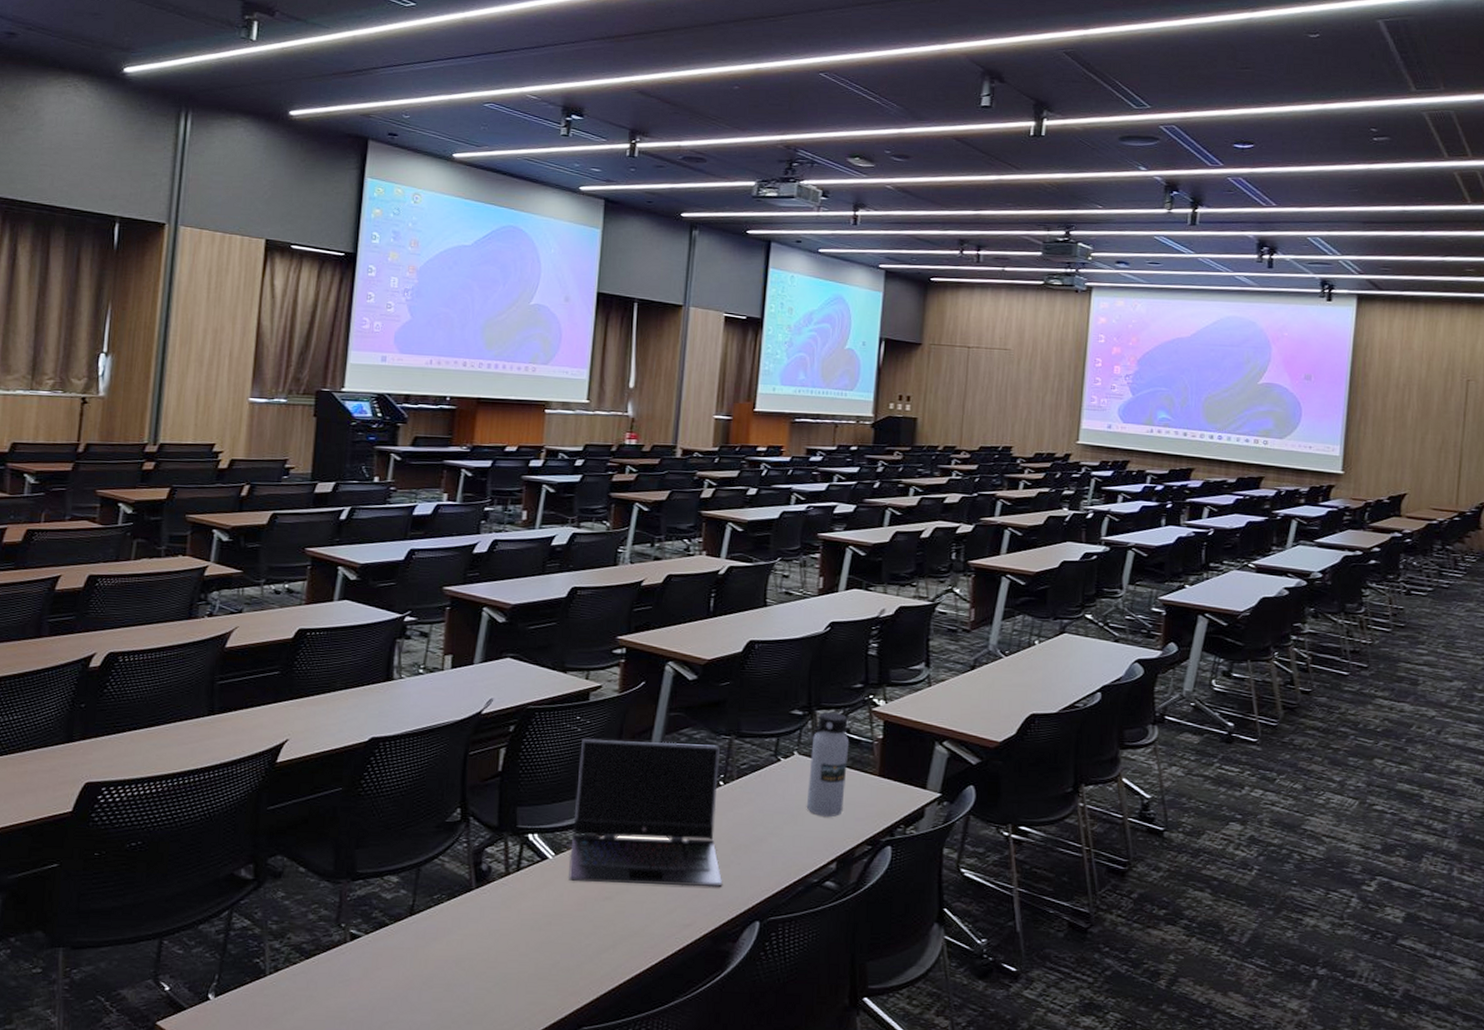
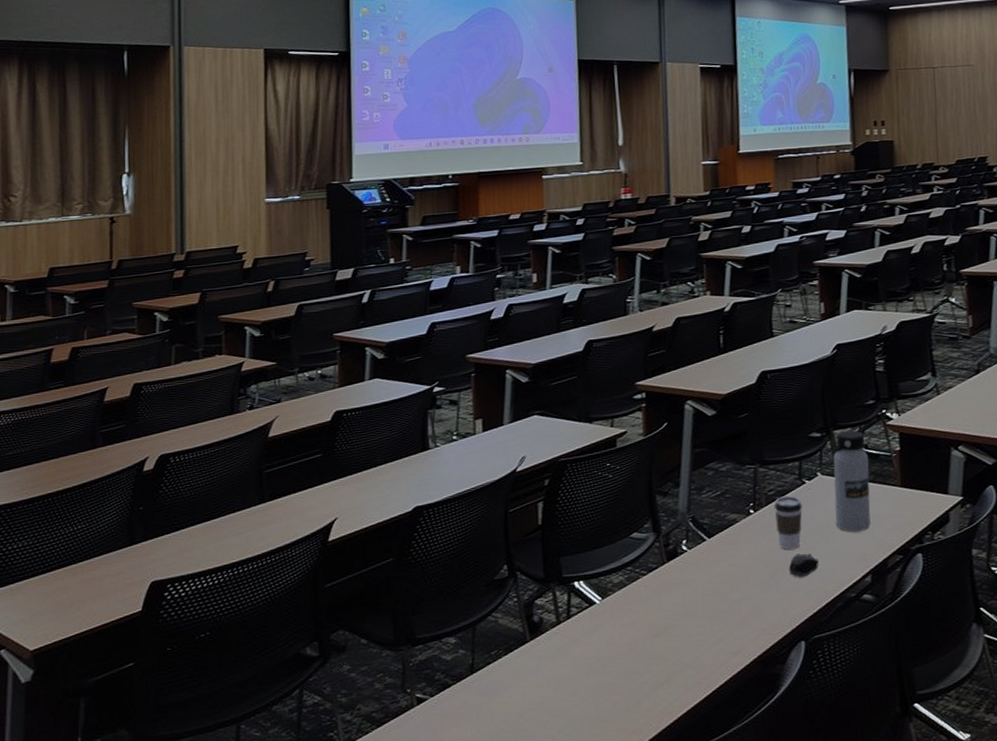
laptop computer: present [568,738,723,888] -> none [614,475,765,624]
coffee cup: none [745,771,775,827] -> present [774,496,803,550]
computer mouse: none [752,832,785,857] -> present [788,553,820,578]

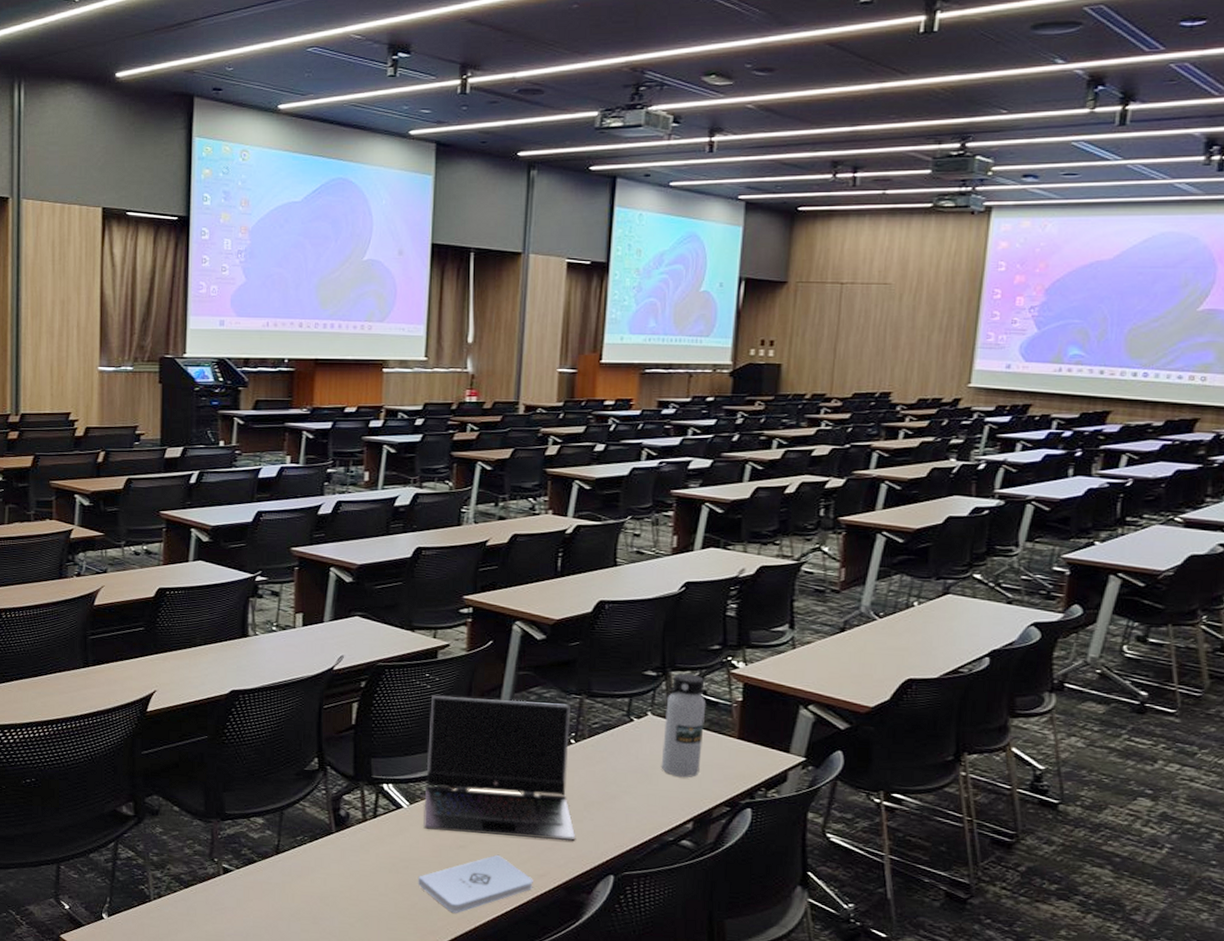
laptop computer: none [614,475,765,624] -> present [423,695,576,841]
notepad: none [616,637,730,707] -> present [417,854,533,913]
coffee cup: present [774,496,803,550] -> none [597,731,628,785]
computer mouse: present [788,553,820,578] -> none [605,790,639,814]

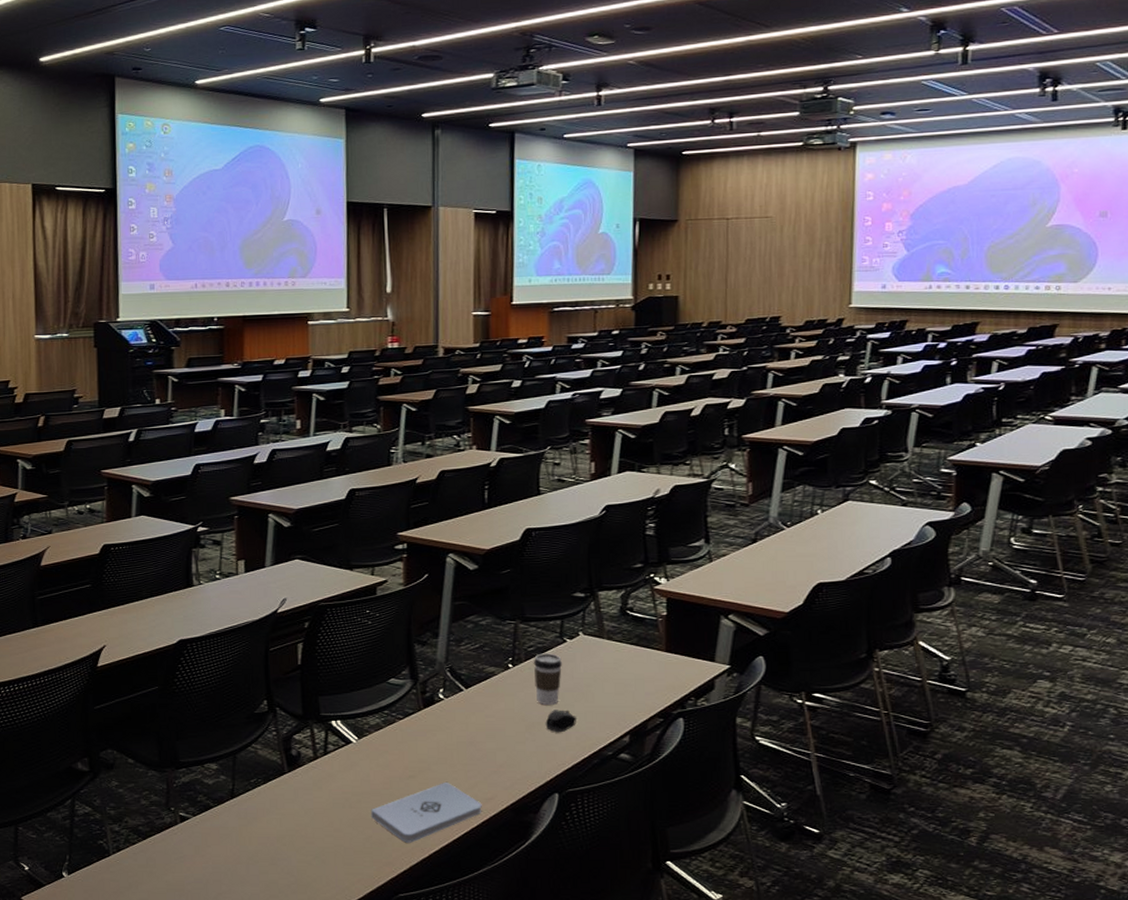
laptop computer: present [423,695,576,841] -> none [372,629,520,763]
coffee cup: none [597,731,628,785] -> present [533,653,563,705]
computer mouse: none [605,790,639,814] -> present [545,710,577,733]
water bottle: present [661,672,707,777] -> none [595,592,634,692]

